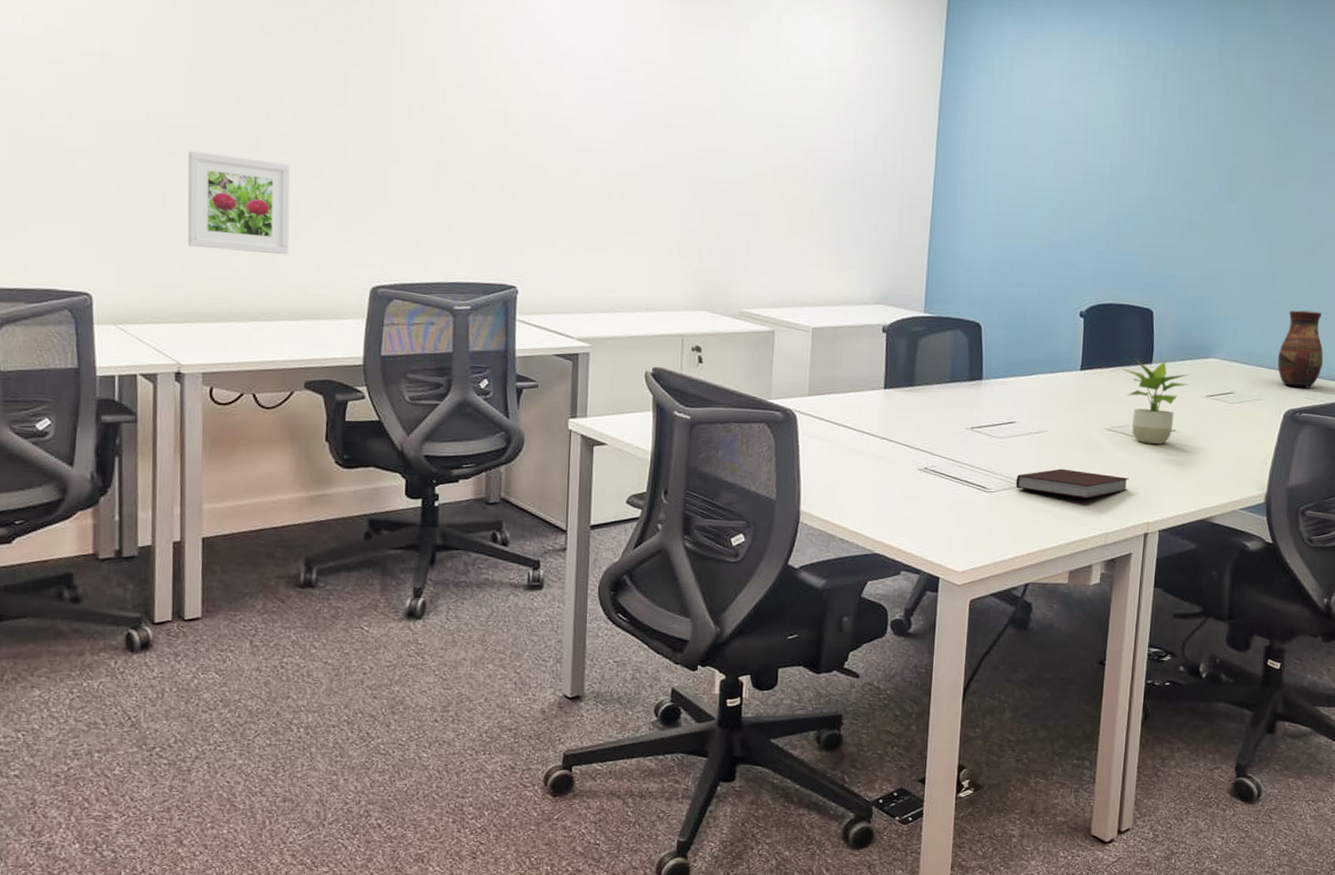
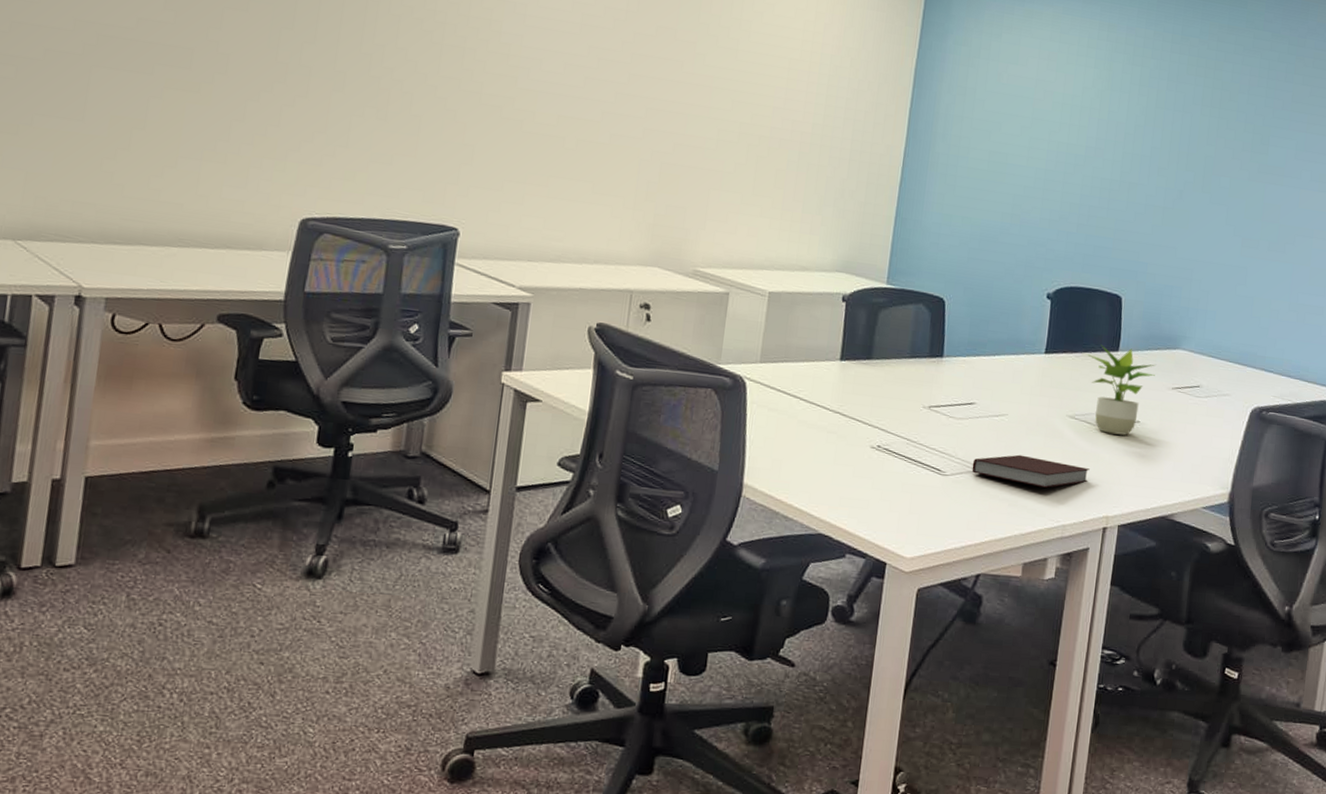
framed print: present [187,151,291,255] -> none [105,63,226,179]
vase: present [1277,310,1324,387] -> none [1245,305,1293,386]

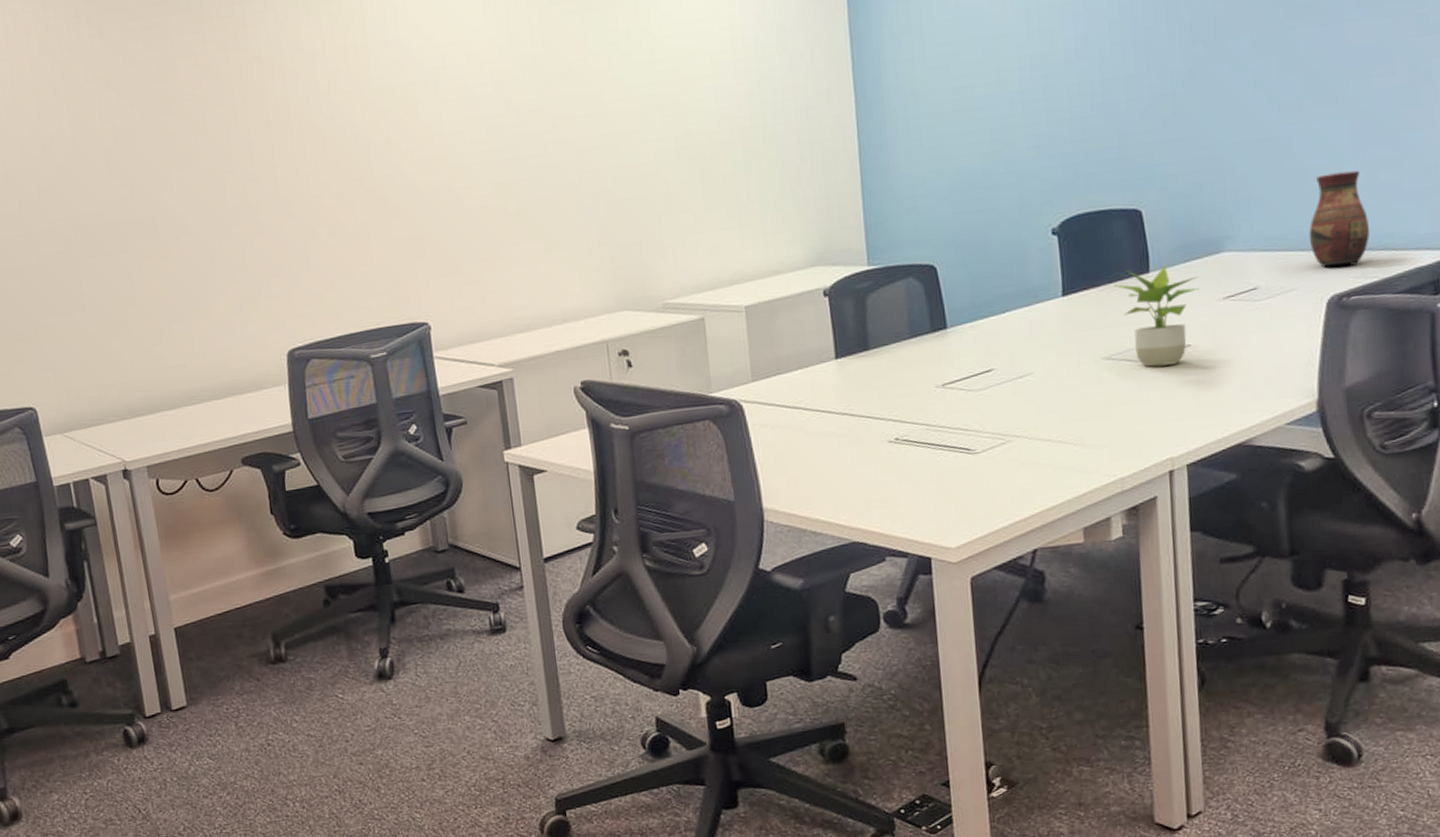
notebook: present [972,454,1090,488] -> none [1003,410,1141,445]
vase: none [1245,305,1293,386] -> present [1308,170,1370,267]

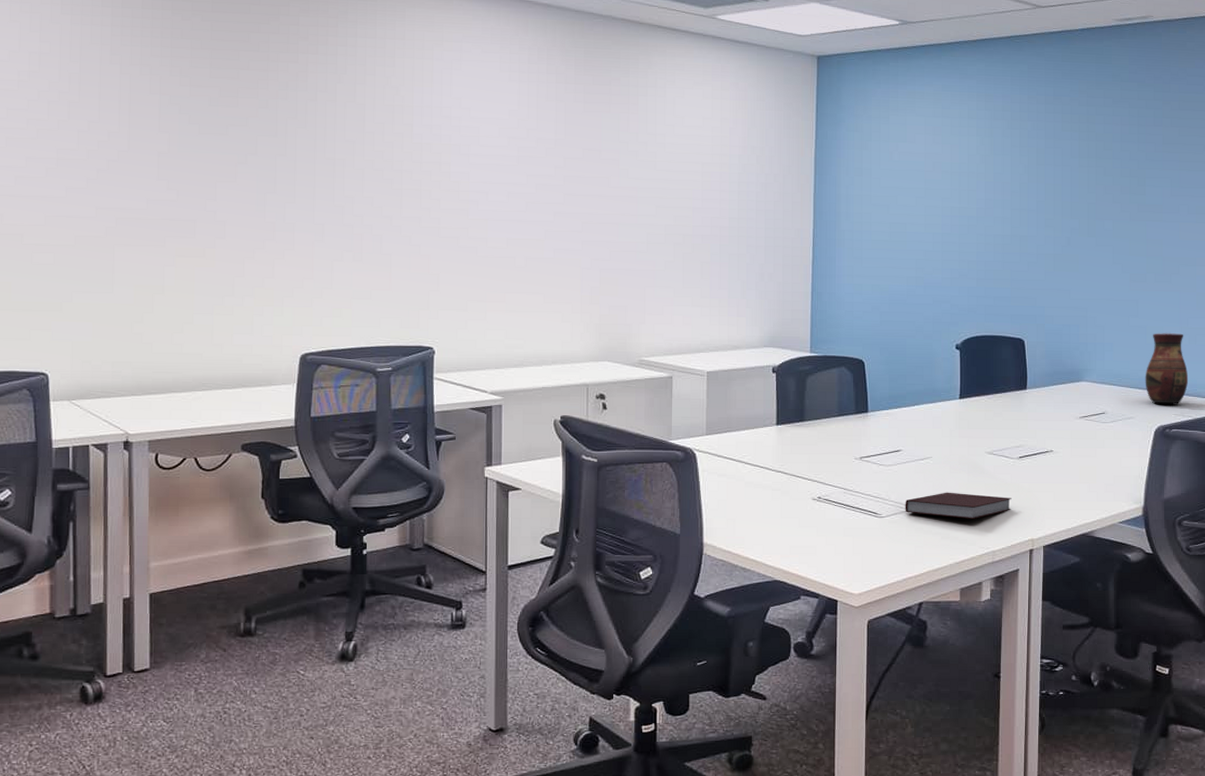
notebook: none [1003,410,1141,445] -> present [905,492,1012,519]
potted plant: present [1112,265,1200,367] -> none [998,385,1063,465]

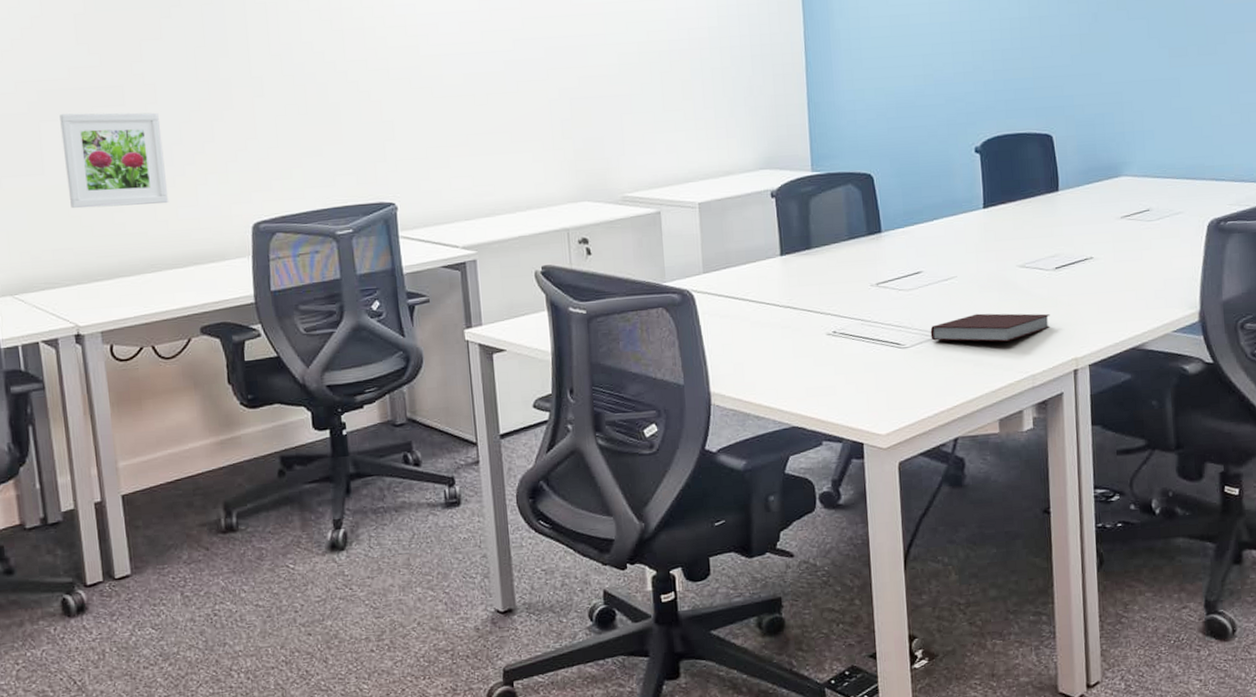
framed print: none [133,240,226,330] -> present [60,112,169,209]
vase: present [1145,333,1189,404] -> none [1192,111,1243,194]

